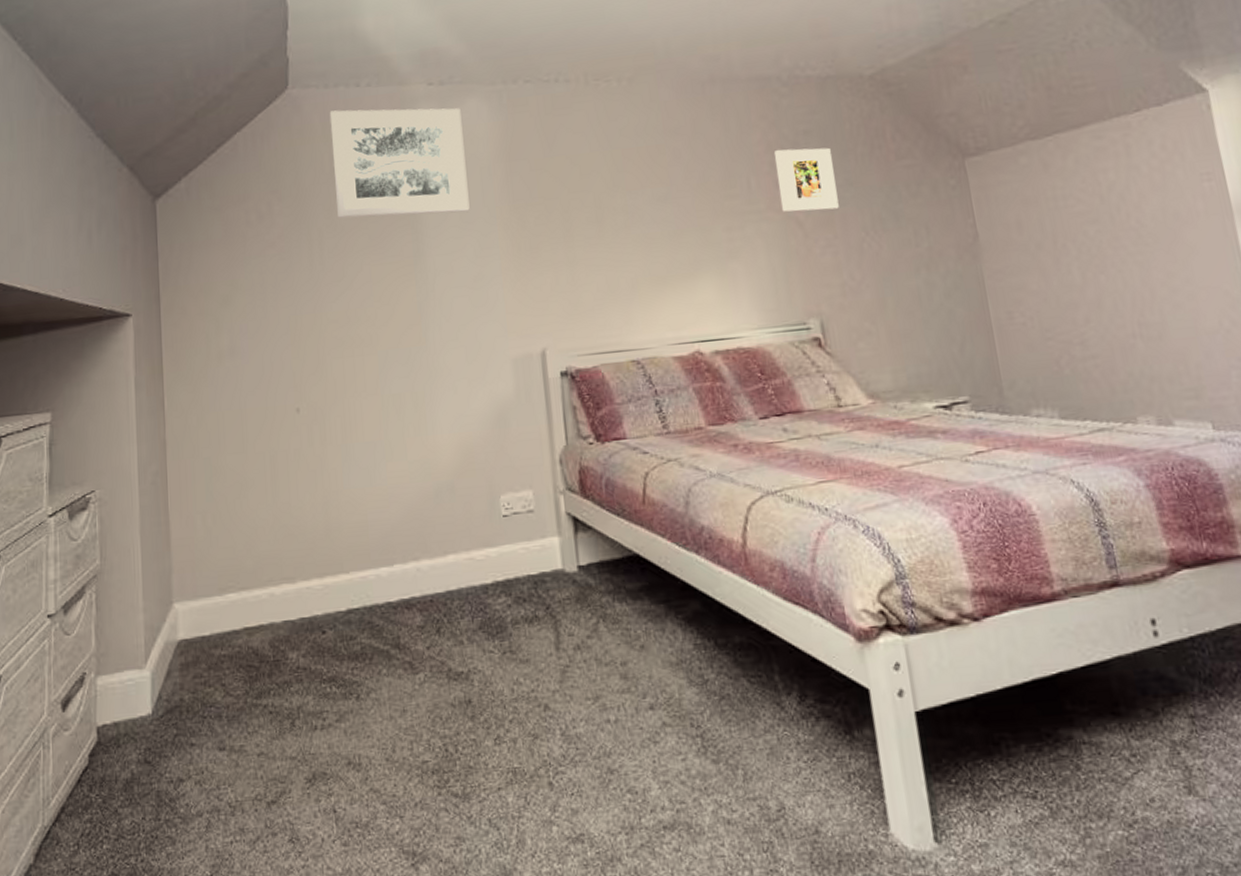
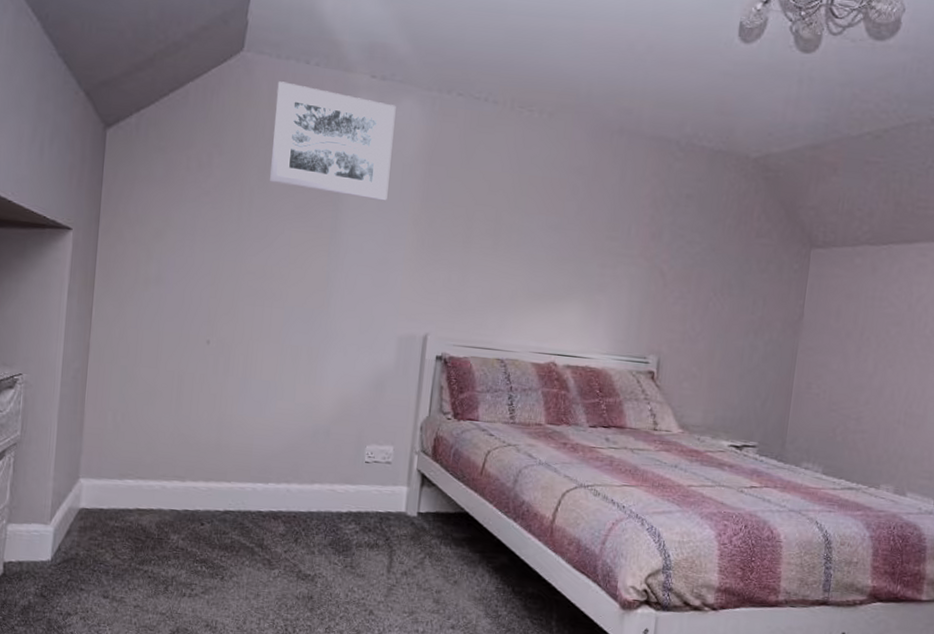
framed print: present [774,147,839,212] -> none [651,206,705,268]

